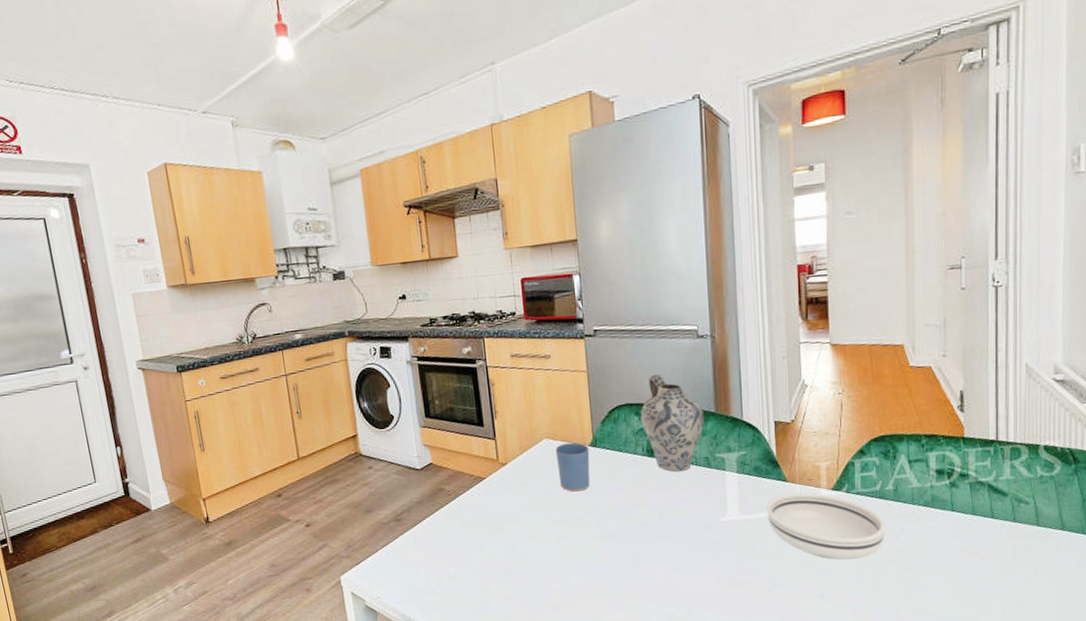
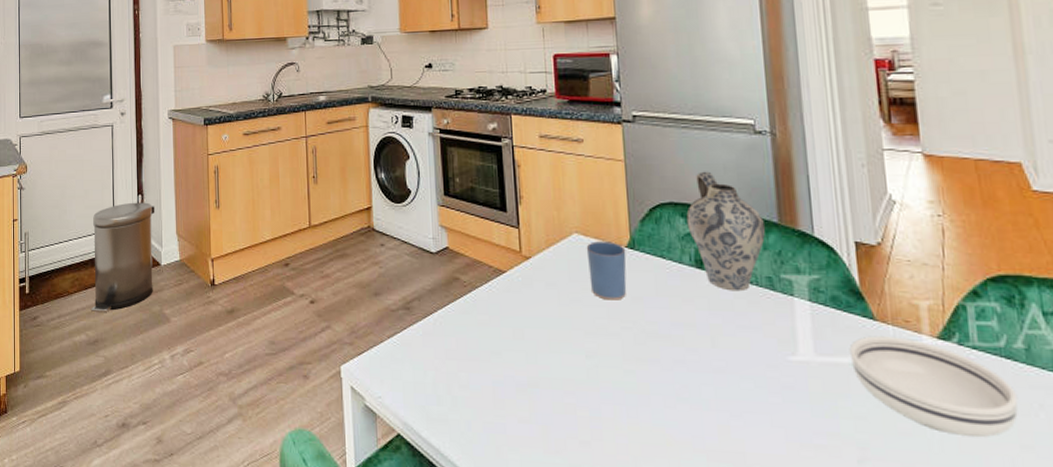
pedal bin: none [70,453,147,561] -> present [90,202,155,312]

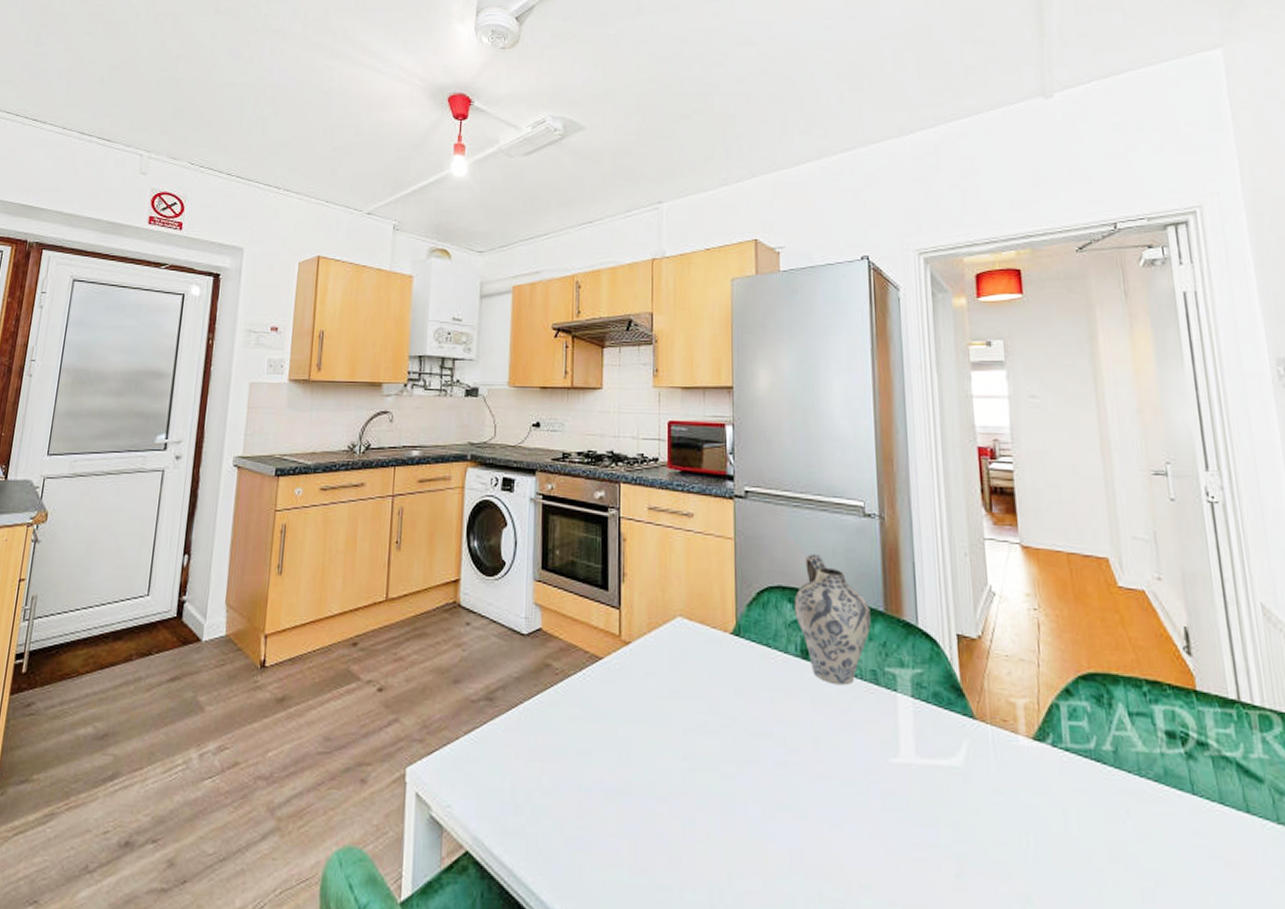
pedal bin: present [90,202,155,312] -> none [103,563,203,698]
mug: present [586,241,627,300] -> none [690,626,731,693]
bowl: present [849,336,1018,438] -> none [949,736,1107,848]

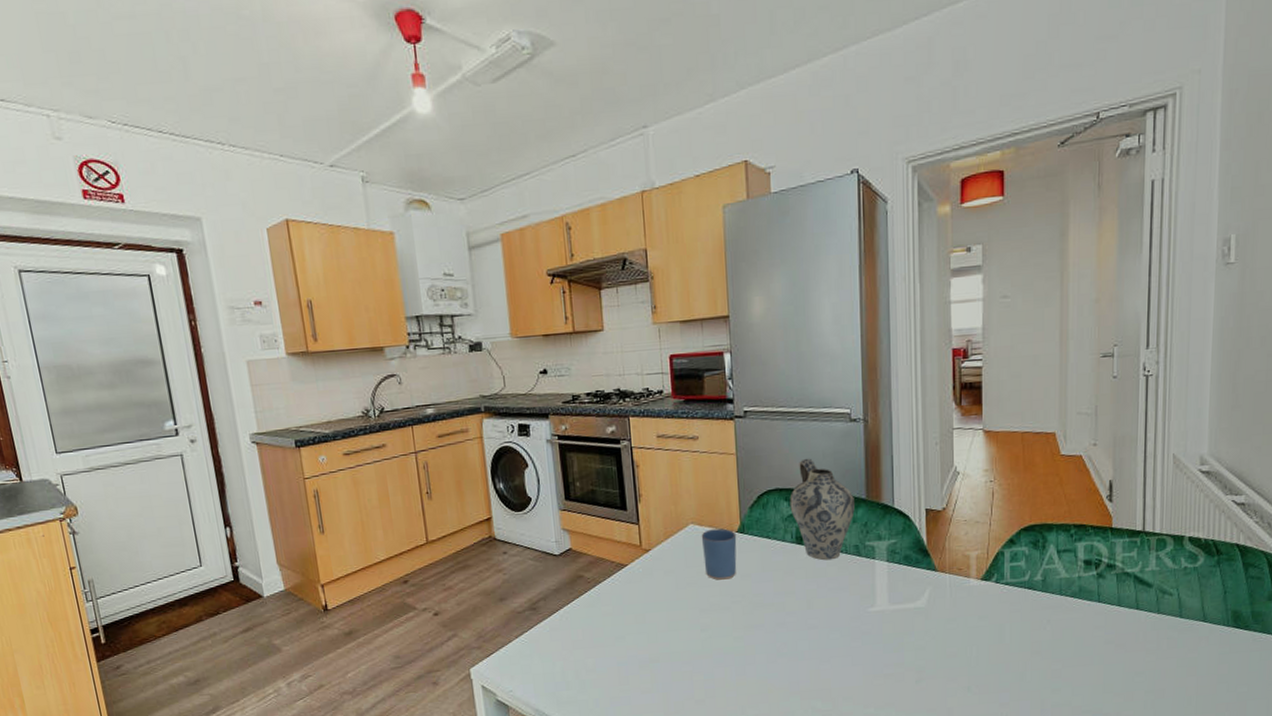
mug: none [690,626,731,693] -> present [701,528,737,580]

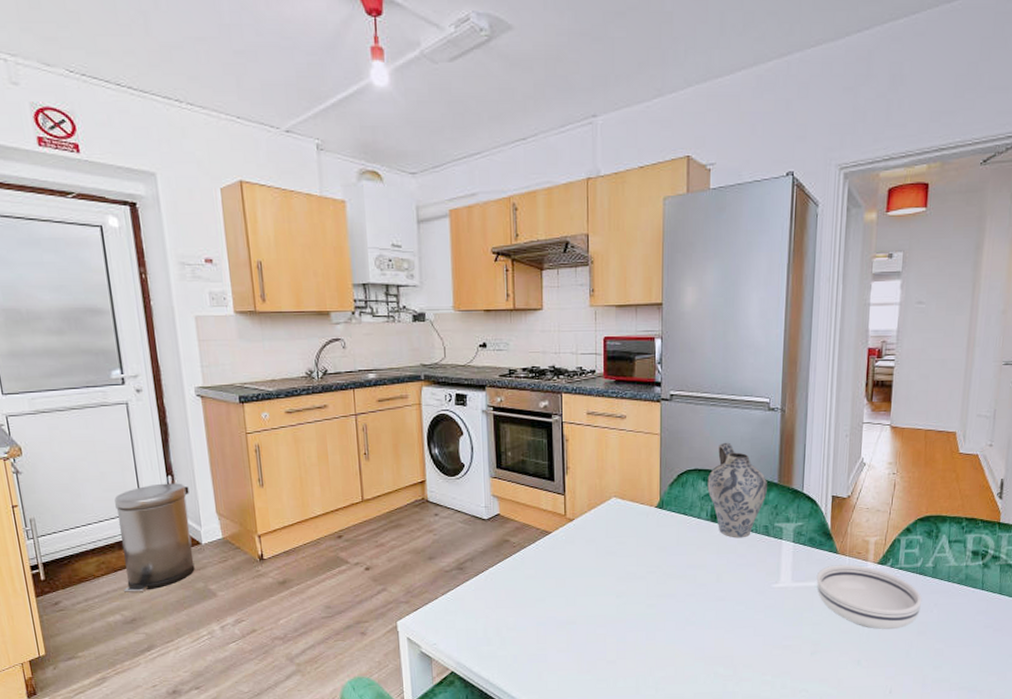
pedal bin: none [173,534,258,652] -> present [114,483,195,592]
mug: present [701,528,737,580] -> none [622,503,656,551]
bowl: none [915,582,1034,651] -> present [816,564,923,630]

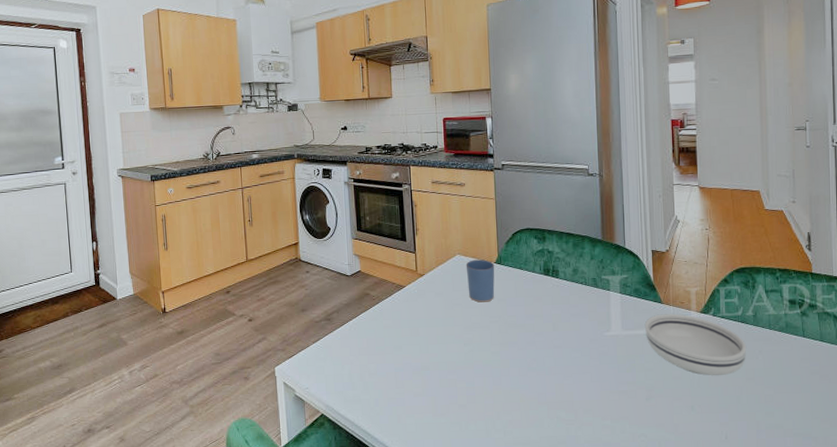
pedal bin: present [114,483,195,592] -> none [51,248,111,342]
mug: none [622,503,656,551] -> present [466,259,495,303]
ceramic jug: present [707,442,767,538] -> none [538,204,592,290]

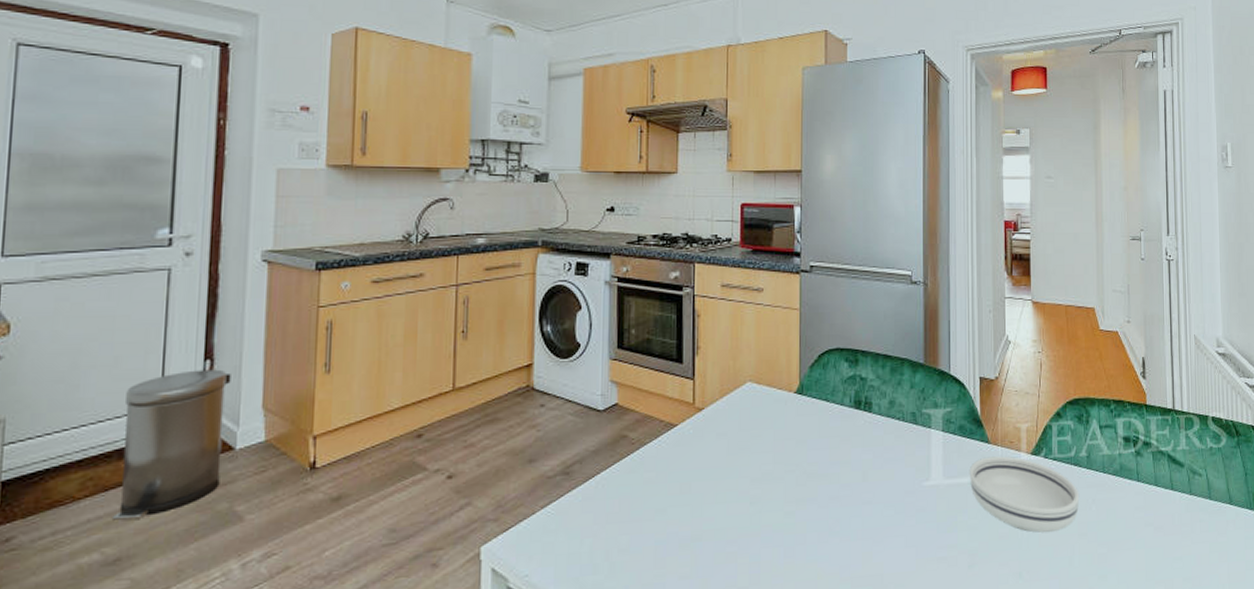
pedal bin: none [51,248,111,342] -> present [111,369,231,520]
mug: present [466,259,495,303] -> none [758,388,795,446]

